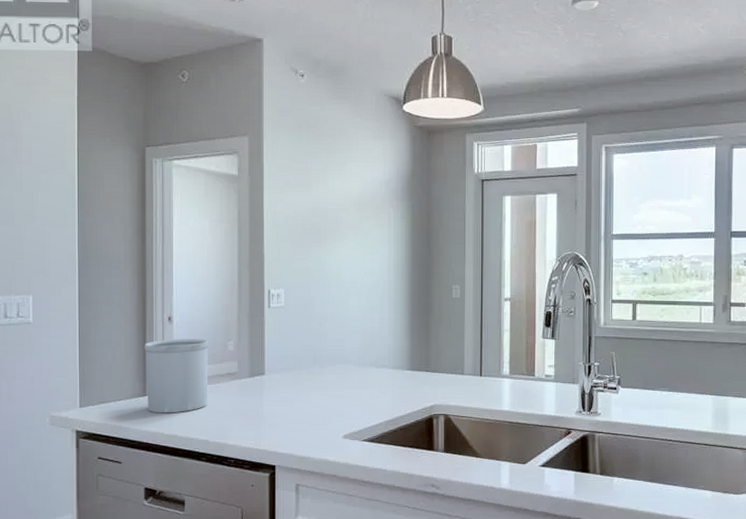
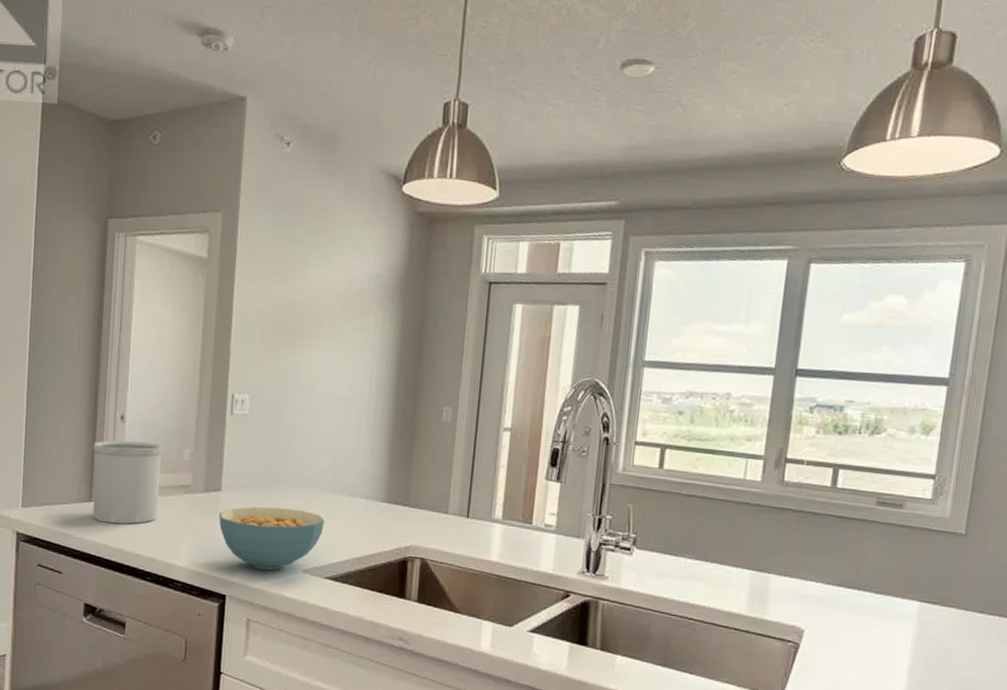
cereal bowl: none [264,384,358,440] -> present [219,506,325,571]

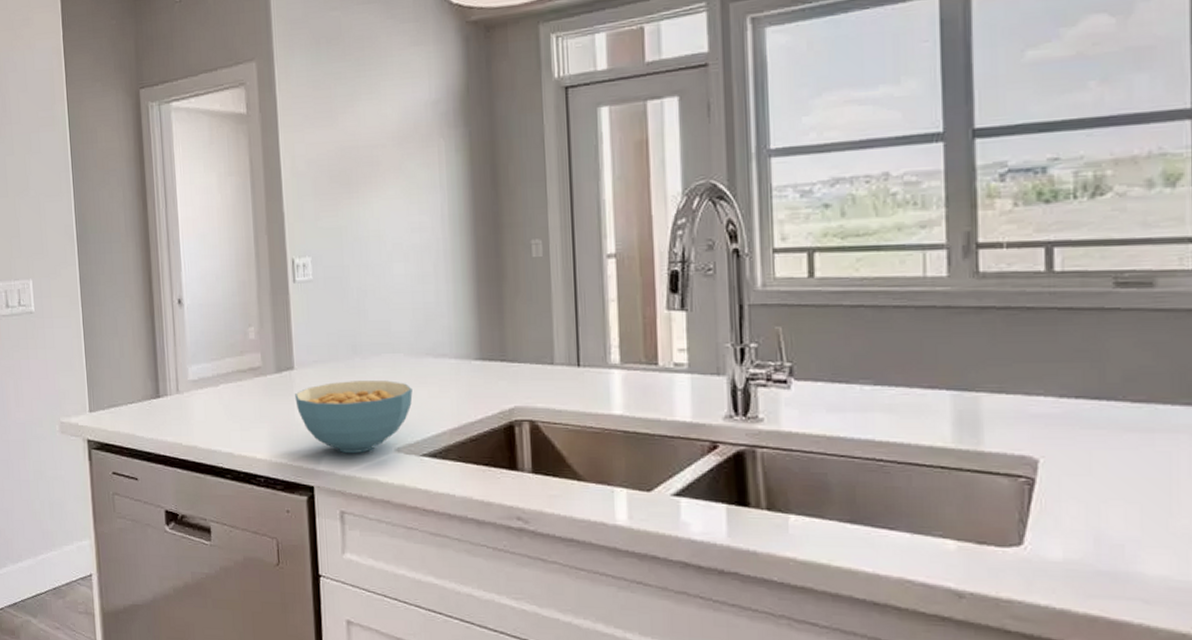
utensil holder: present [93,440,163,524] -> none [153,324,229,419]

